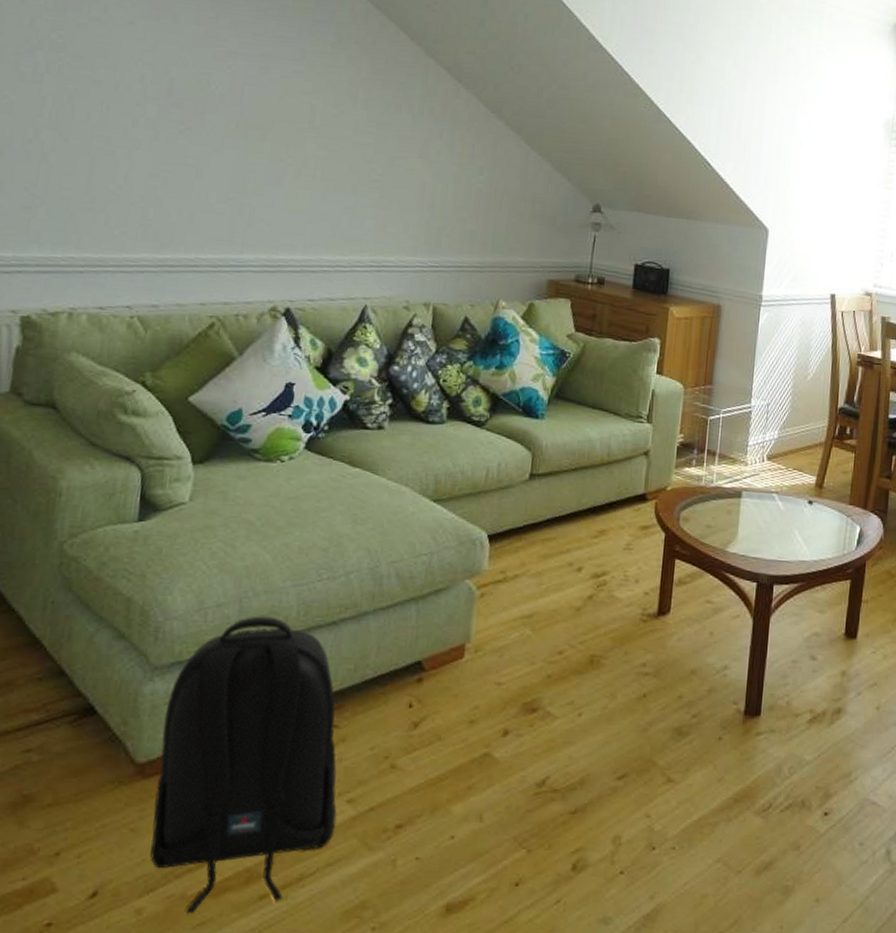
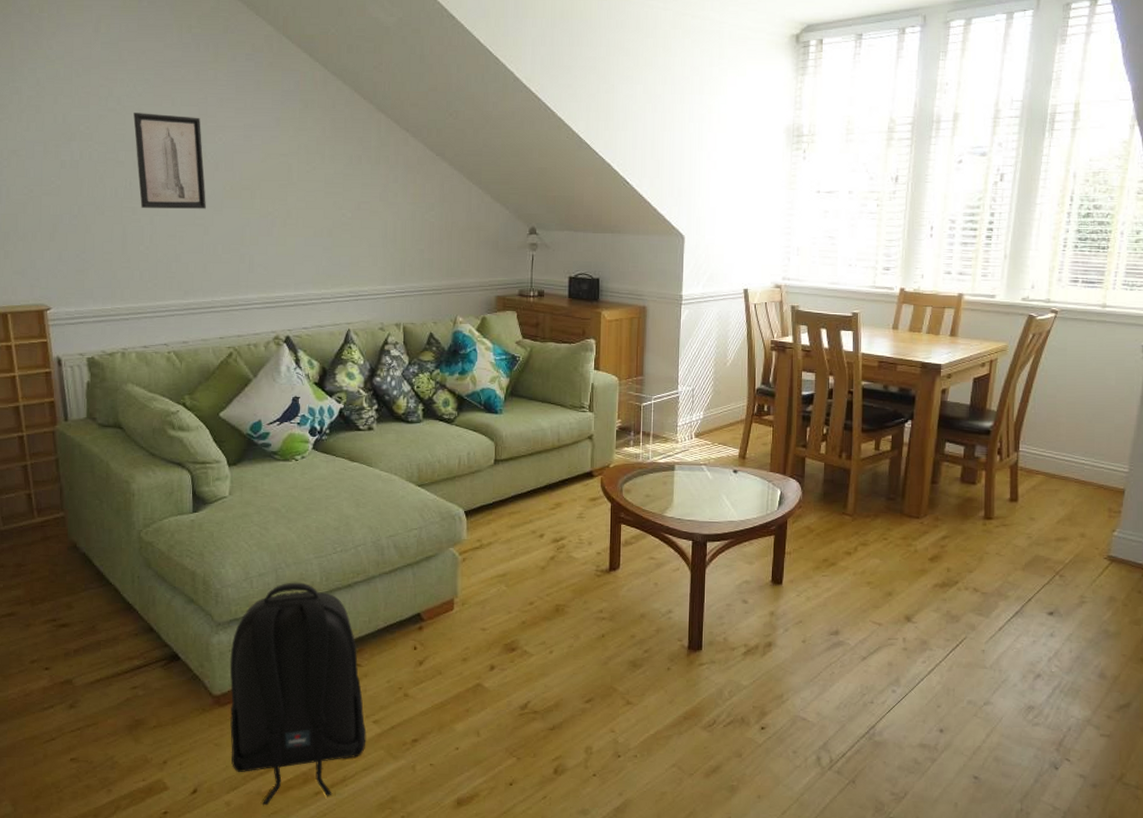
wall art: none [117,25,208,147] -> present [133,113,206,209]

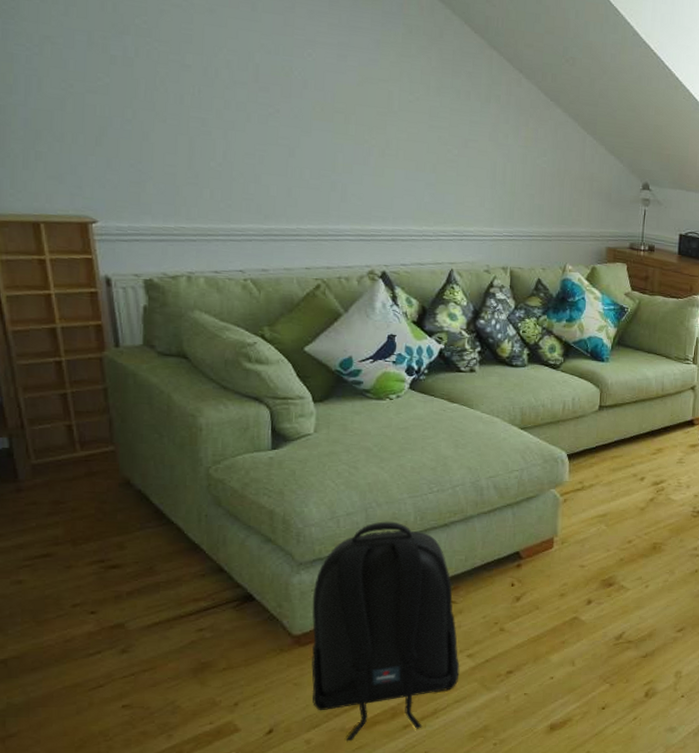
wall art: present [133,113,206,209] -> none [203,12,292,129]

